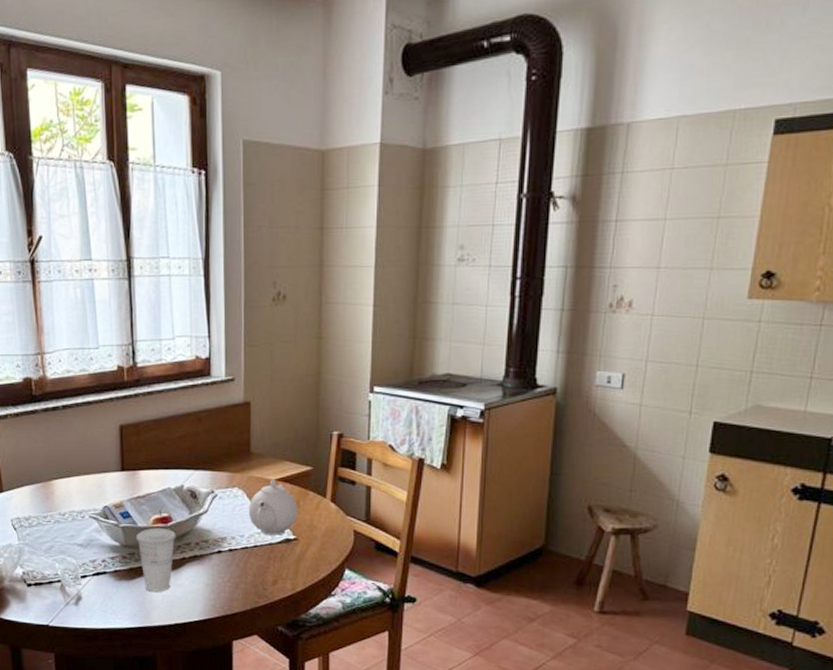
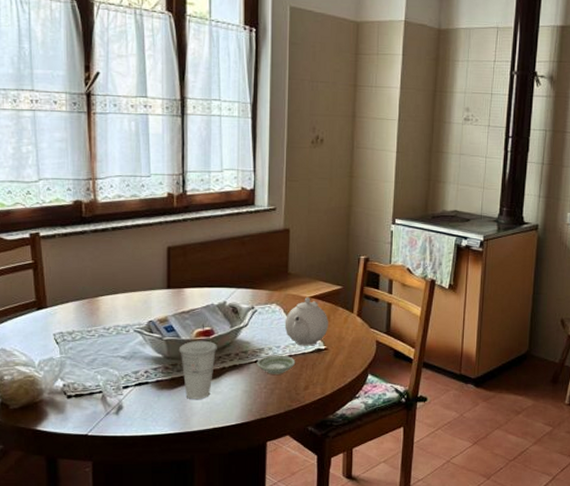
saucer: none [219,545,262,567] -> present [257,355,296,374]

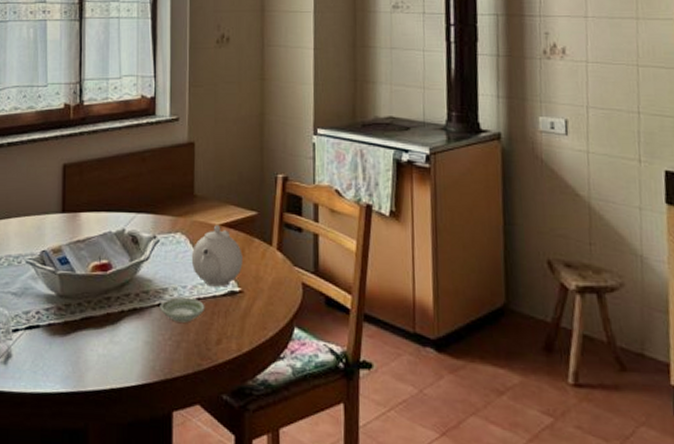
cup: present [178,340,217,399] -> none [73,275,115,350]

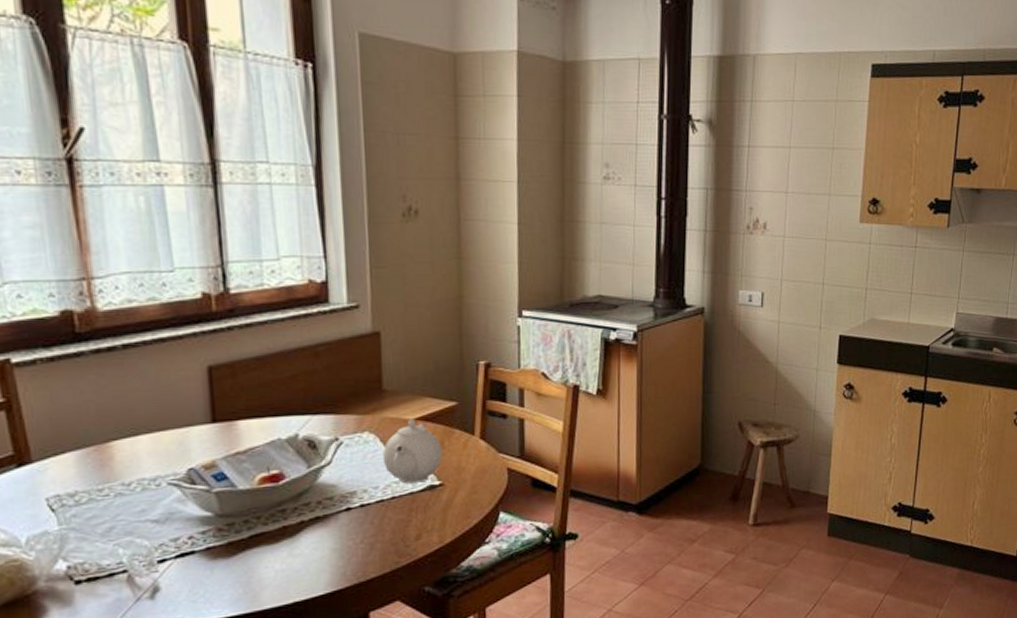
saucer: present [160,297,205,323] -> none [347,497,402,524]

